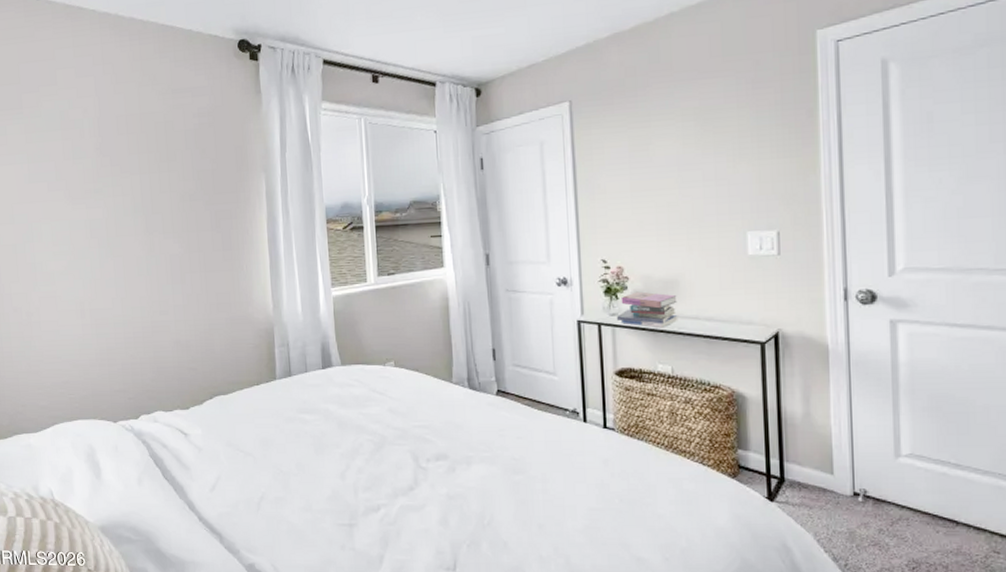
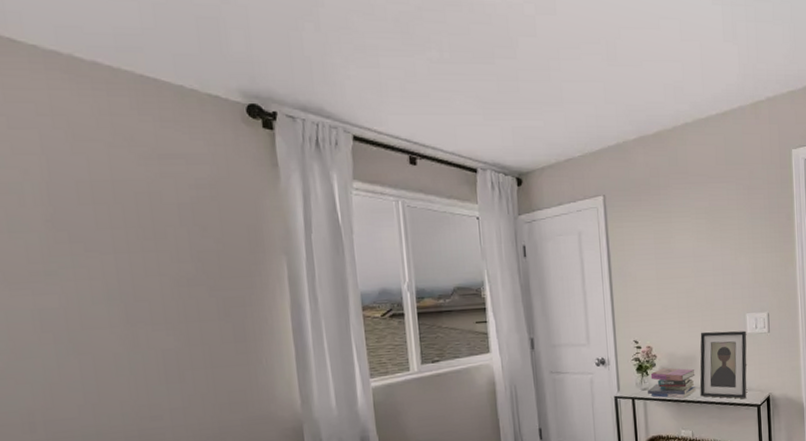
picture frame: none [683,252,748,334] -> present [700,330,747,399]

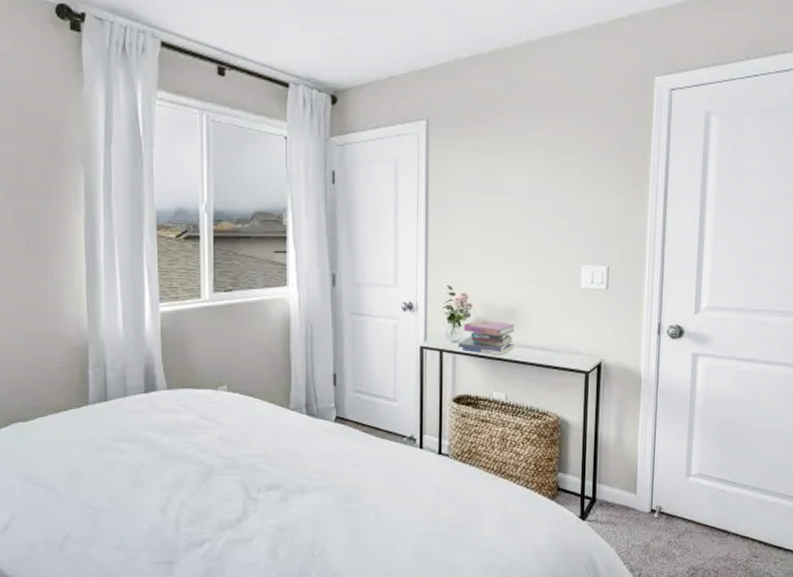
picture frame: present [700,330,747,399] -> none [519,282,580,364]

